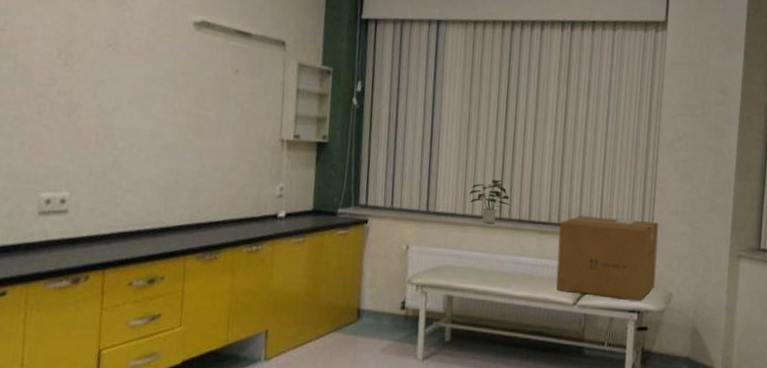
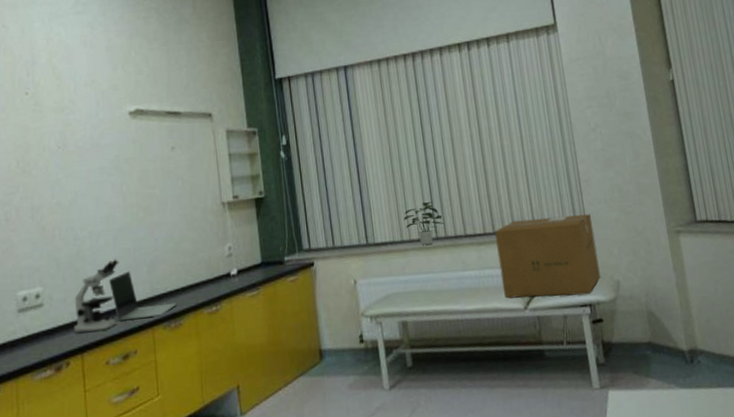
microscope: none [98,177,159,250] -> present [74,259,119,334]
laptop: none [144,193,215,247] -> present [109,271,177,322]

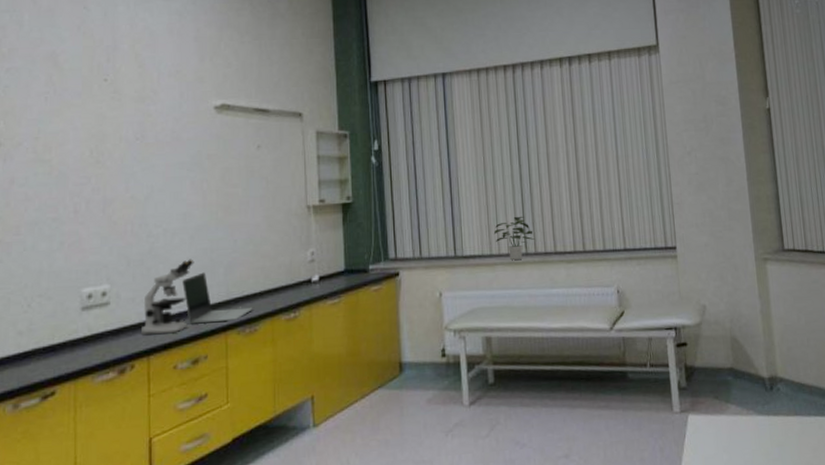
box: present [495,214,601,298] -> none [585,237,687,318]

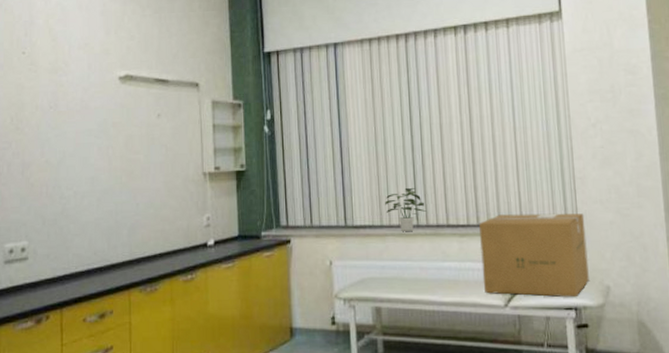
microscope: present [141,259,194,336] -> none [55,220,101,289]
laptop: present [182,272,253,324] -> none [91,233,154,281]
box: none [585,237,687,318] -> present [479,213,589,298]

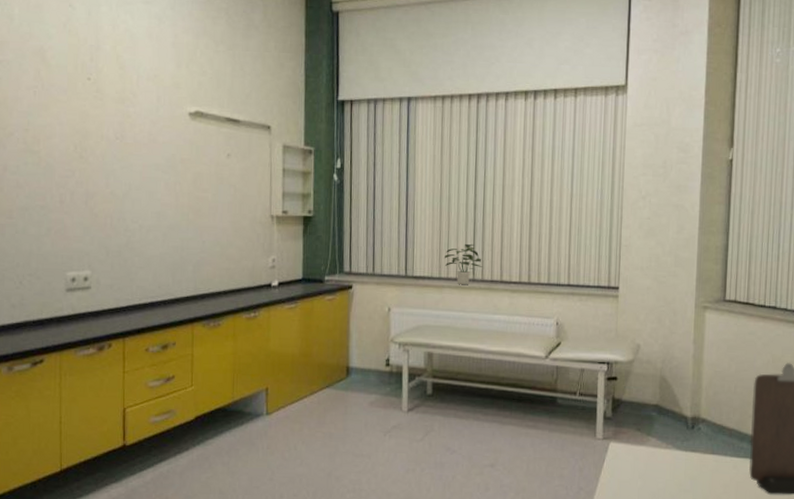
box: present [479,213,589,298] -> none [528,274,625,353]

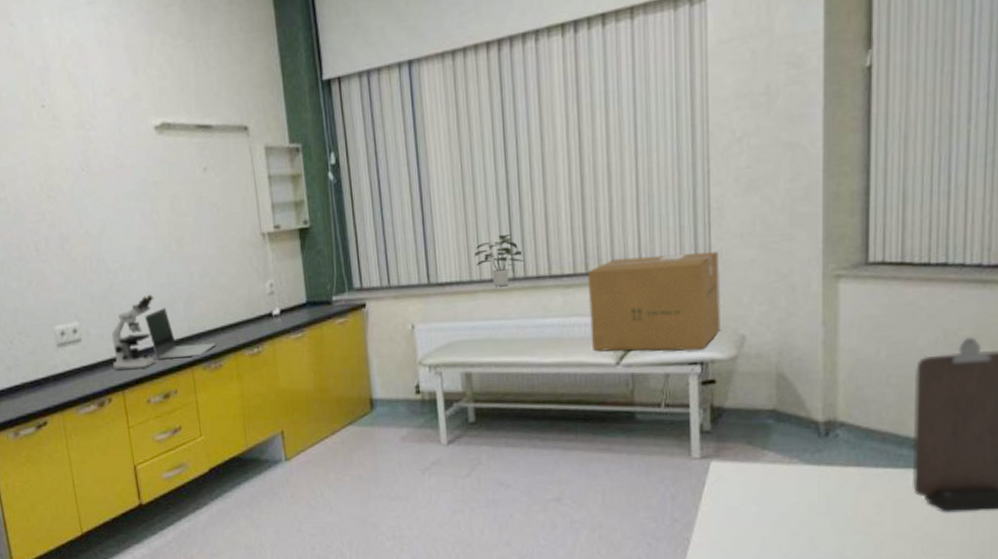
microscope: none [118,254,166,320] -> present [111,294,155,371]
laptop: none [155,268,218,315] -> present [145,308,216,360]
box: none [528,274,625,353] -> present [588,252,720,352]

